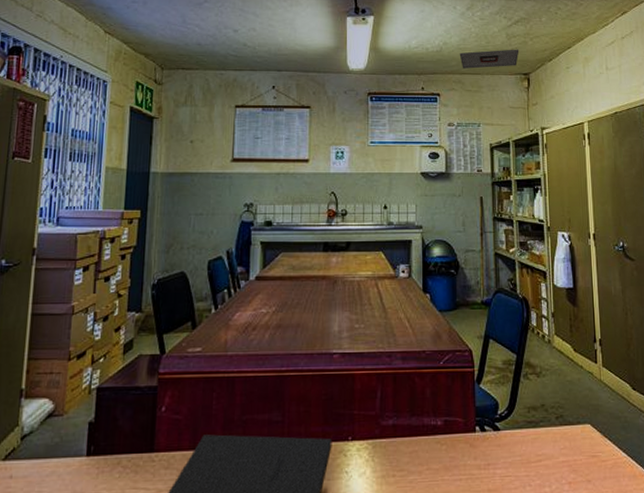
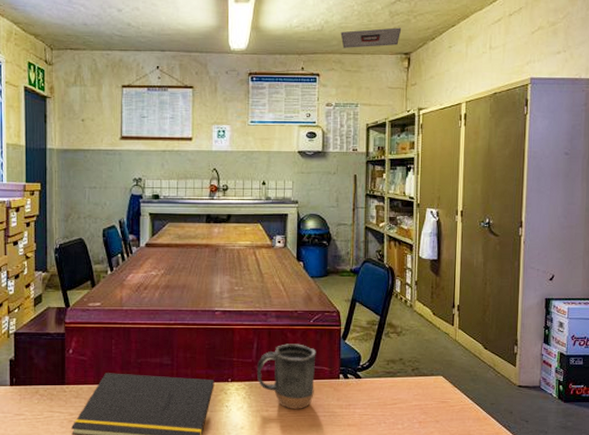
mug: none [382,390,448,473] -> present [257,344,316,409]

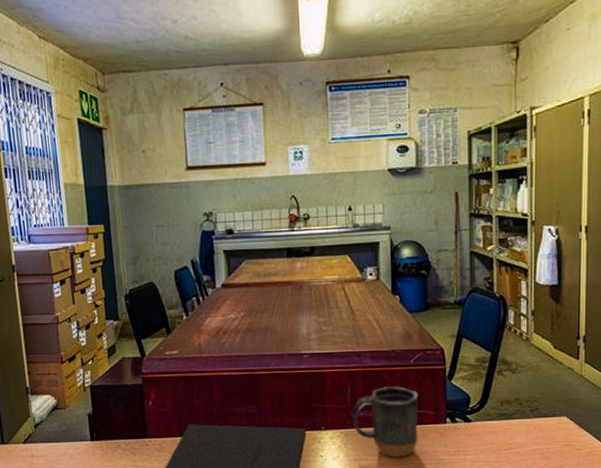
ceiling vent: present [340,27,402,48] -> none [432,11,508,42]

